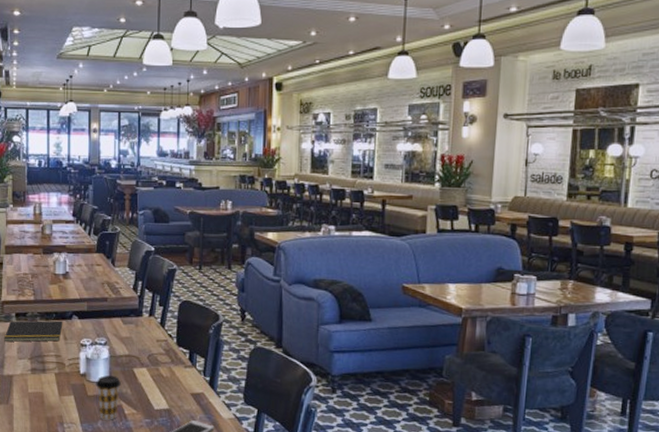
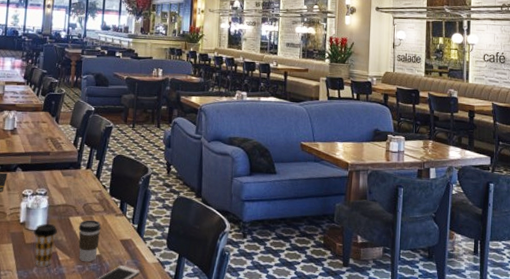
coffee cup: none [144,371,169,417] -> present [78,220,102,263]

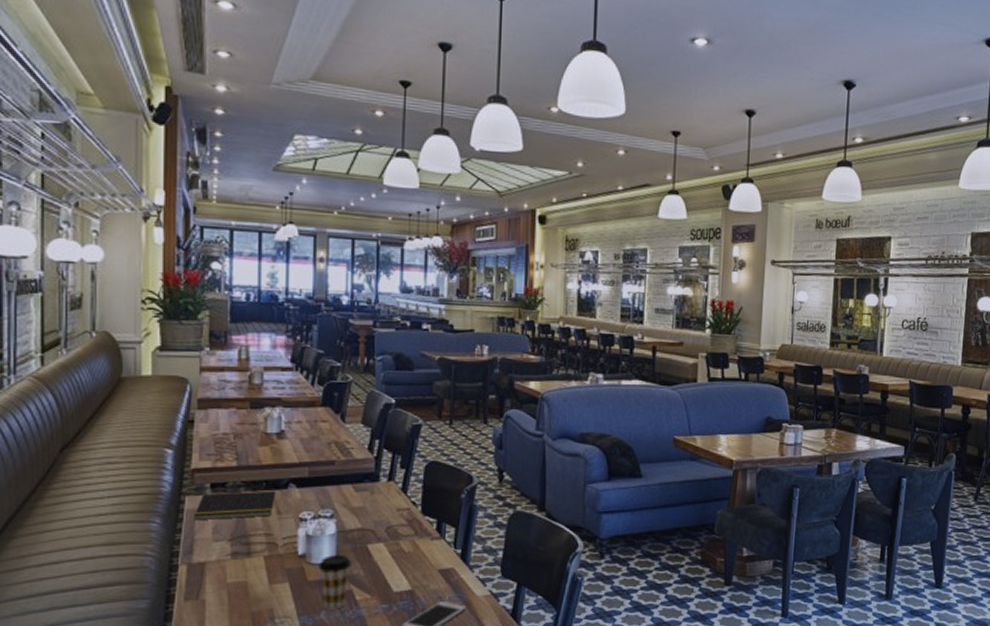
coffee cup: present [78,220,102,263] -> none [380,547,412,601]

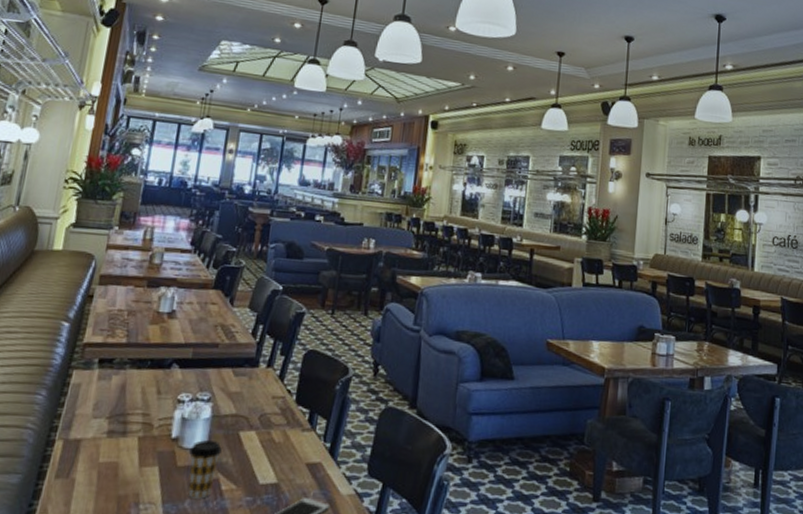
notepad: present [194,490,276,521] -> none [77,368,159,396]

